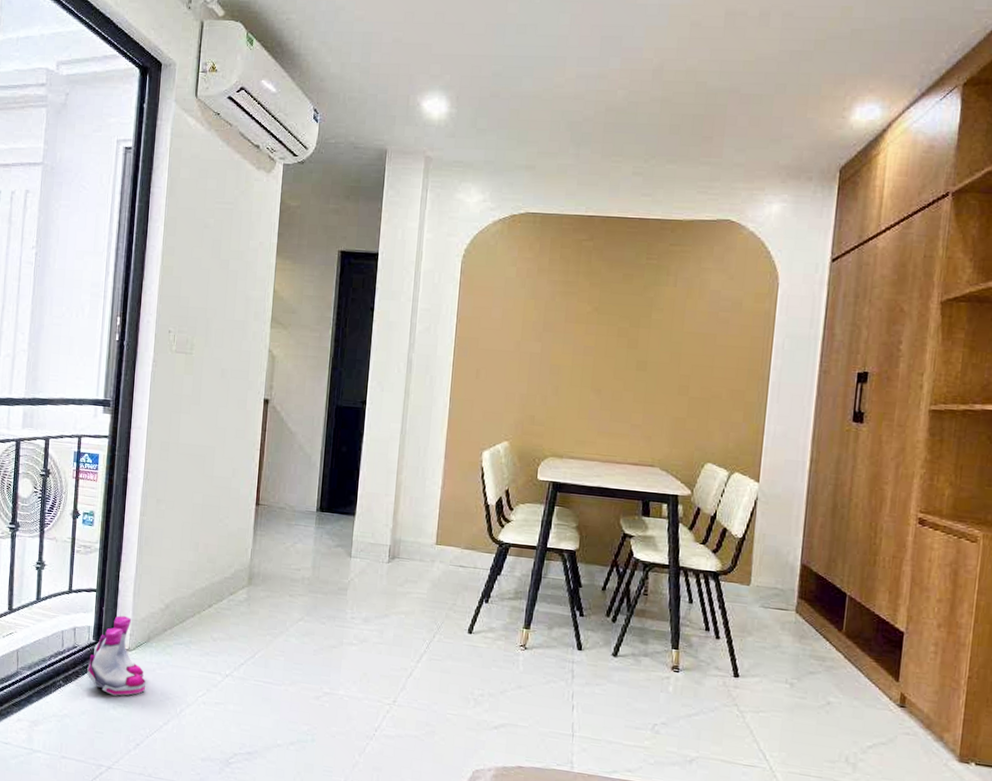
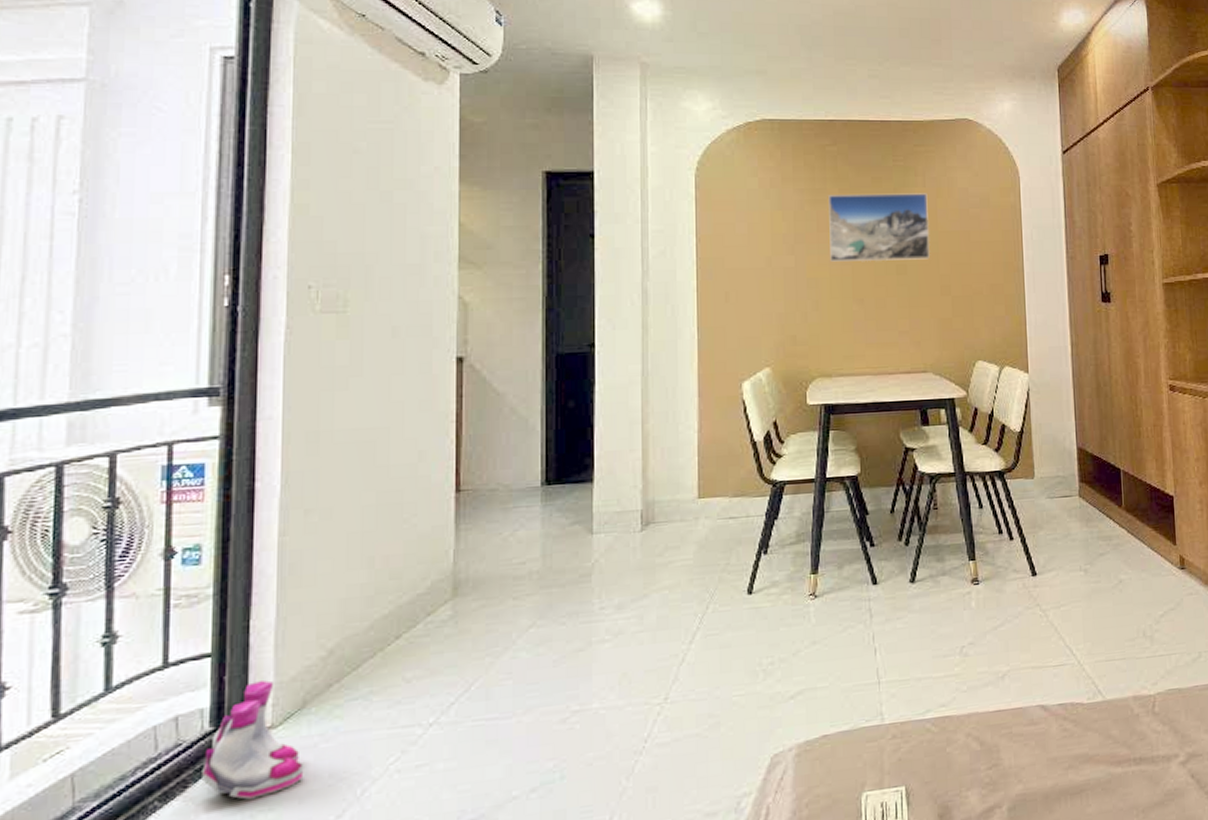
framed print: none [574,288,677,359] -> present [828,193,931,262]

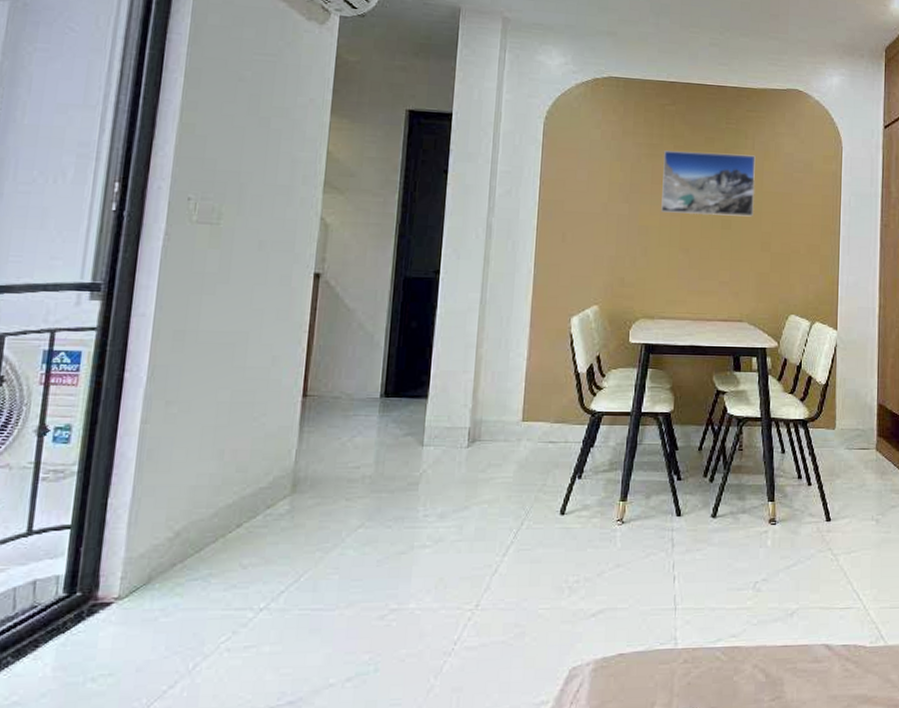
boots: present [202,680,304,800] -> none [52,555,144,663]

